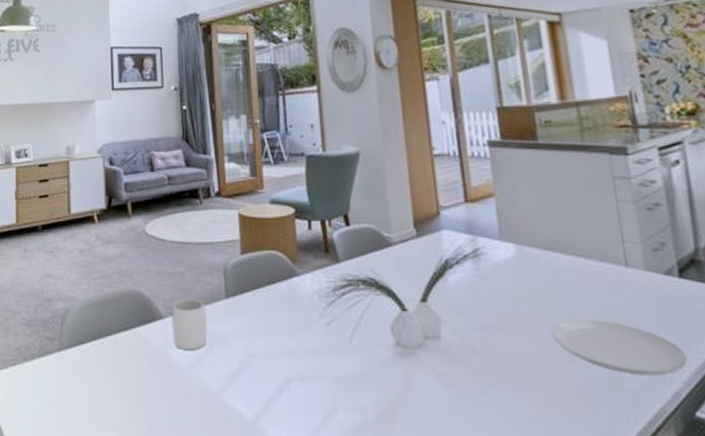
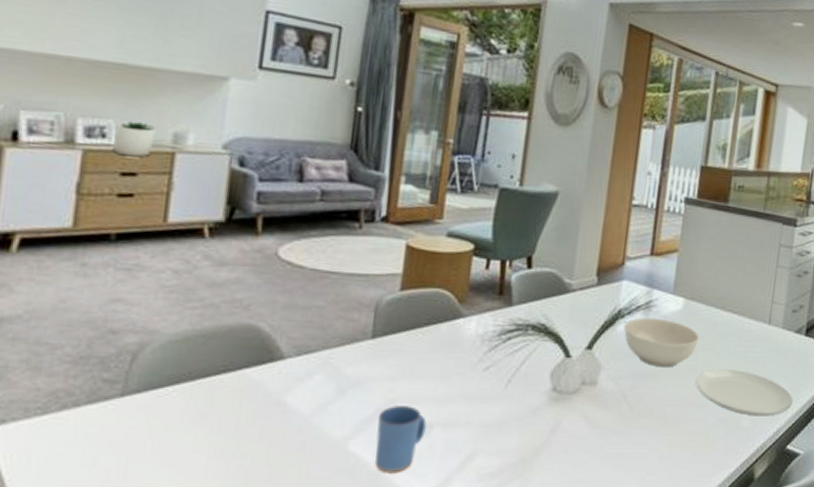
planter: none [32,142,56,168] -> present [113,121,156,158]
mug: present [171,298,208,350] -> none [294,336,344,395]
mug: none [244,360,287,424] -> present [375,406,428,472]
bowl: none [454,266,544,319] -> present [623,317,700,368]

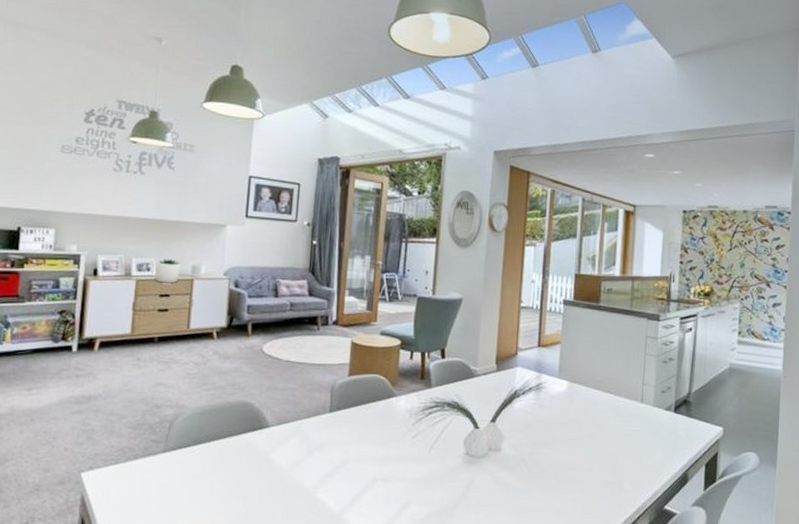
mug: present [375,406,428,472] -> none [335,464,373,515]
bowl: present [623,317,700,368] -> none [519,397,583,438]
plate: present [696,369,793,417] -> none [582,440,667,481]

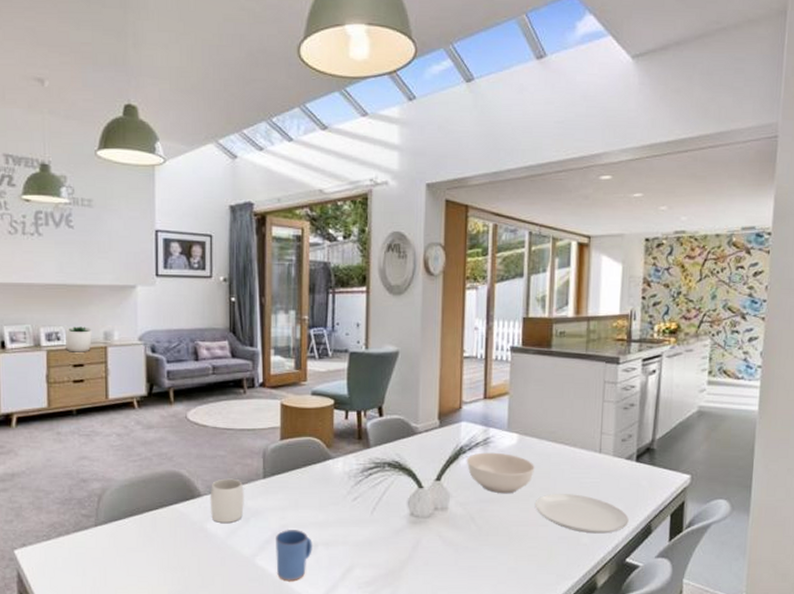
mug: none [276,410,311,454] -> present [210,478,244,523]
mug: none [335,464,373,515] -> present [276,530,314,581]
bowl: none [519,397,583,438] -> present [466,452,536,494]
plate: none [582,440,667,481] -> present [535,494,629,534]

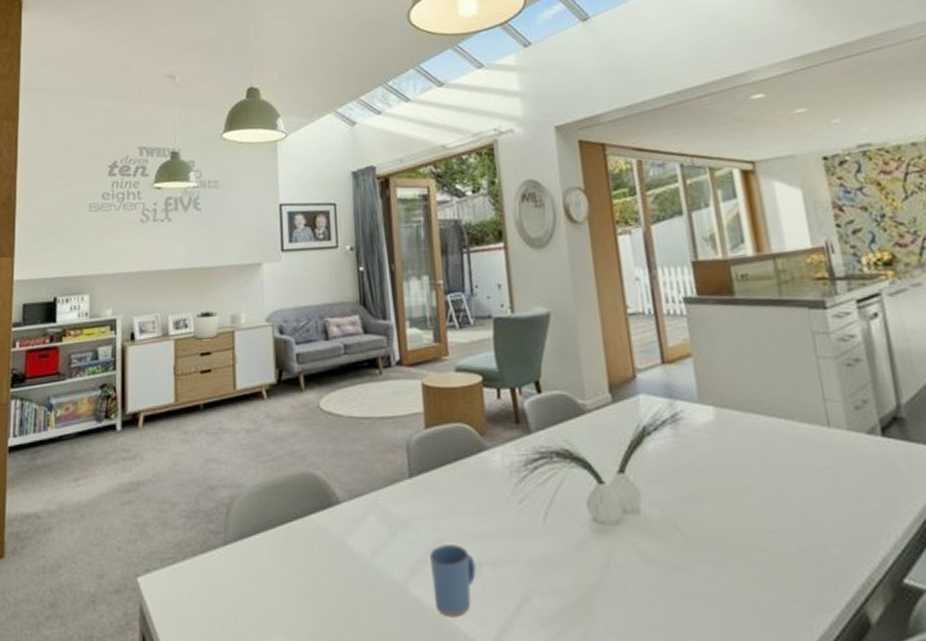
mug: present [210,478,244,523] -> none [349,479,390,537]
bowl: present [466,452,536,494] -> none [652,432,746,488]
plate: present [535,494,629,534] -> none [755,485,894,542]

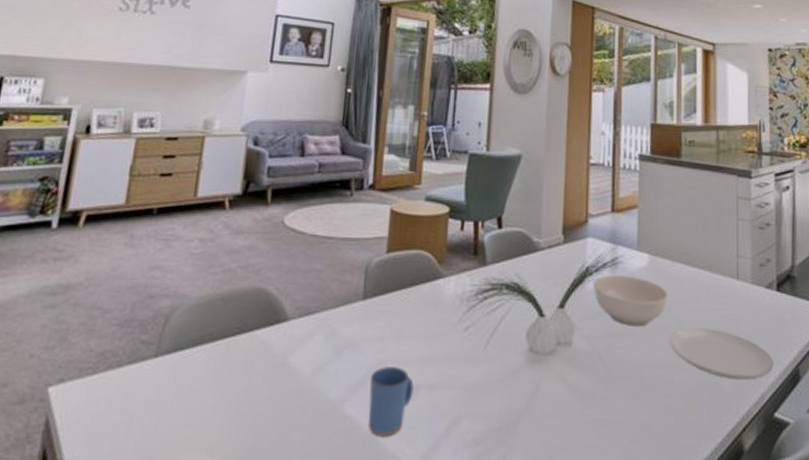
planter: present [193,311,219,340] -> none [158,112,191,142]
bowl: none [652,432,746,488] -> present [592,275,669,327]
plate: none [755,485,894,542] -> present [670,328,774,380]

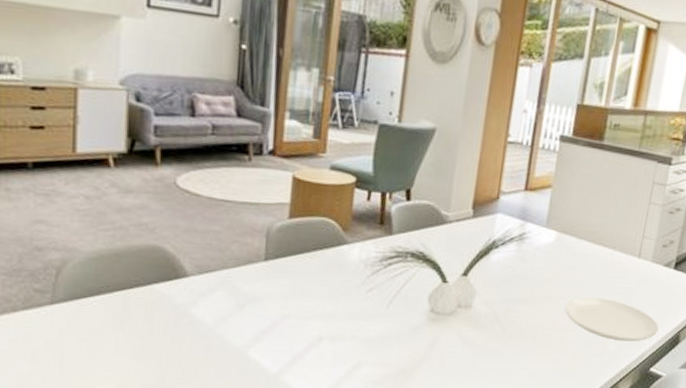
mug: present [368,367,415,436] -> none [272,320,318,376]
bowl: present [592,275,669,327] -> none [497,248,571,295]

